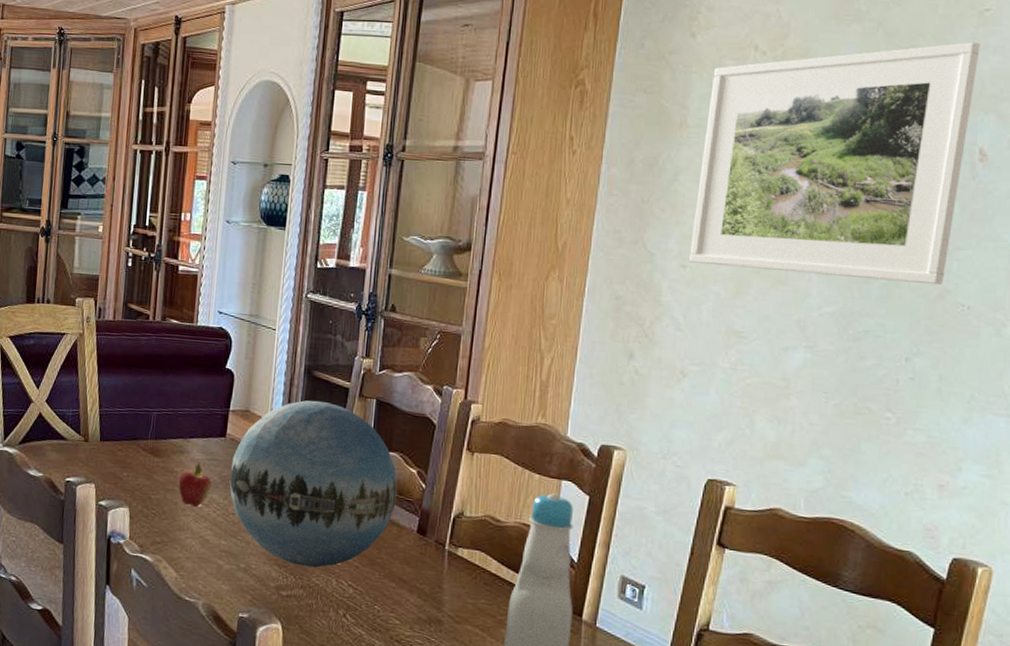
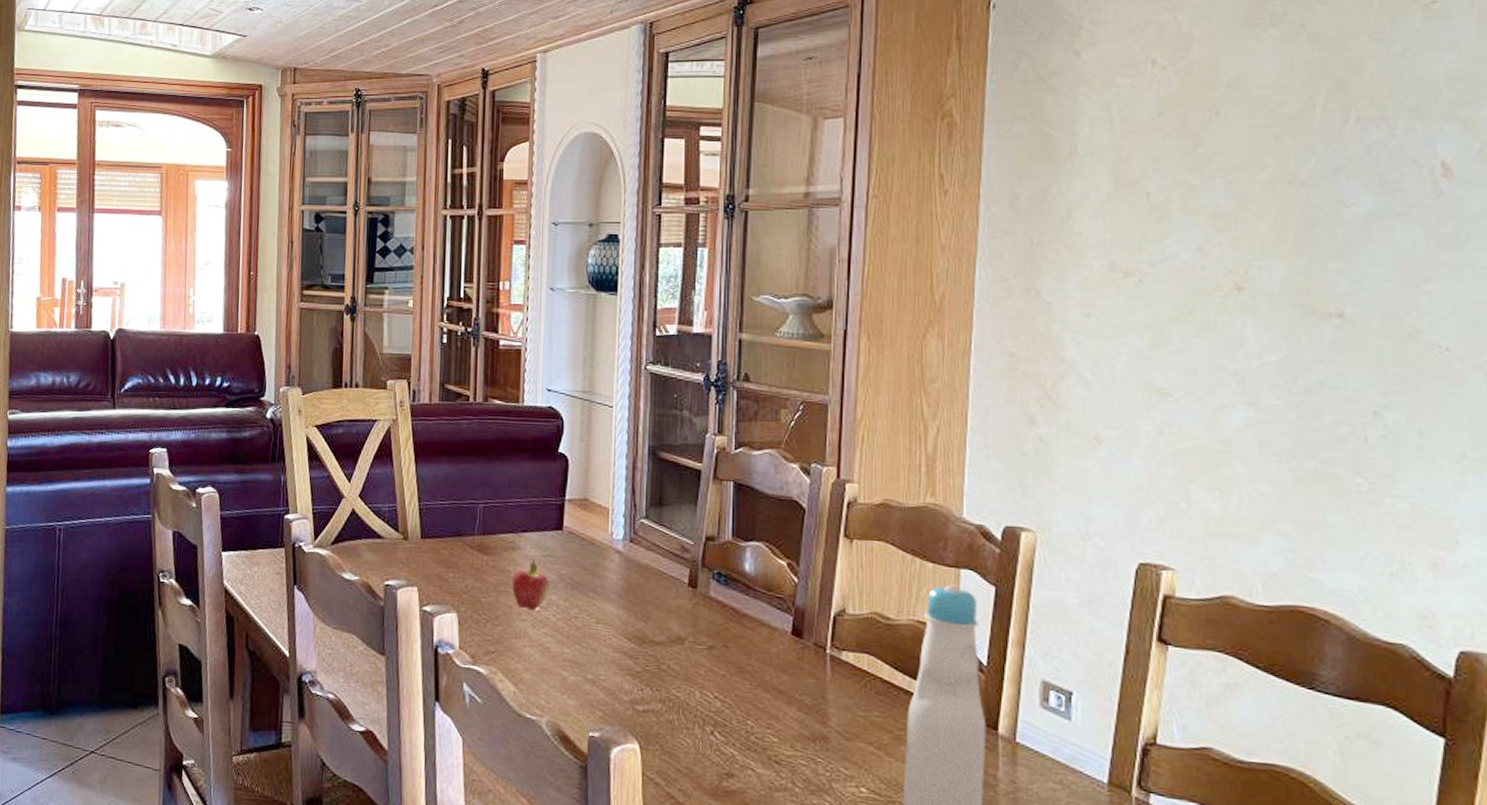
decorative orb: present [229,400,398,568] -> none [569,485,766,678]
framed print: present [689,42,980,286] -> none [1094,39,1430,324]

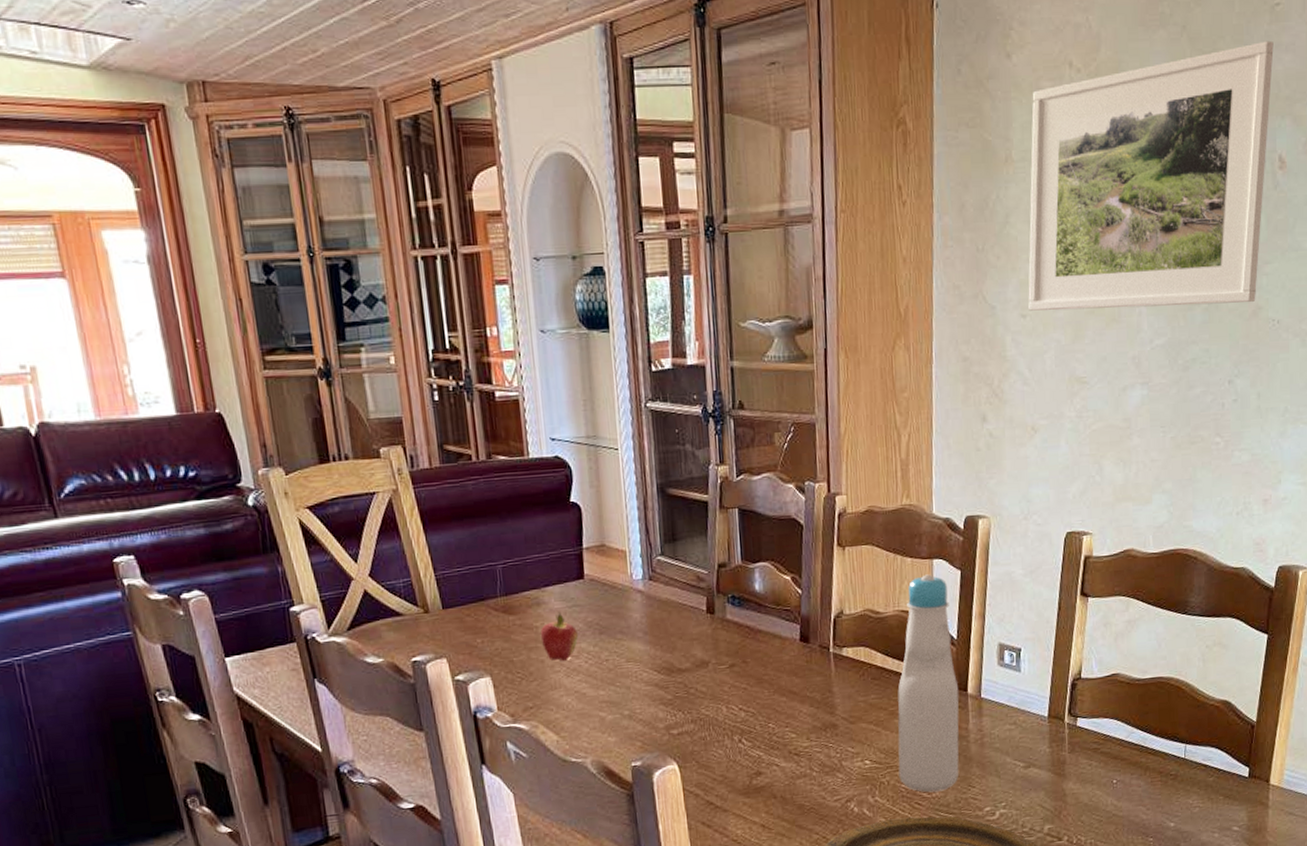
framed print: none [1094,39,1430,324] -> present [1028,40,1274,311]

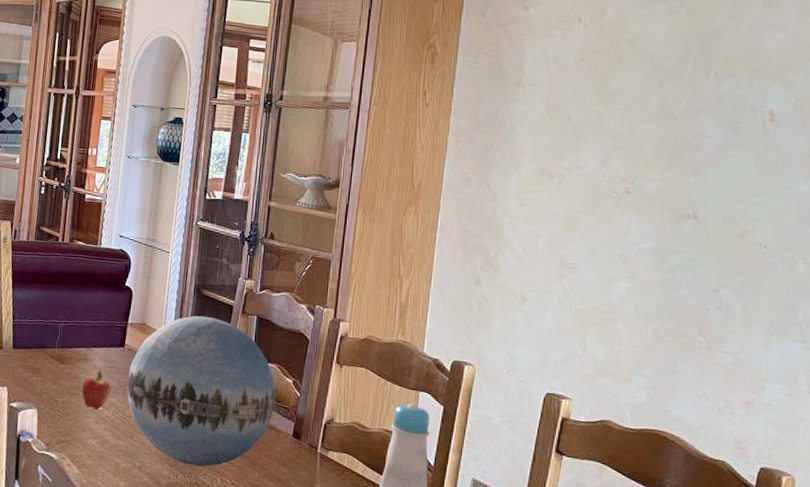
decorative orb: none [595,520,775,700] -> present [127,316,275,467]
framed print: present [1028,40,1274,311] -> none [527,20,766,227]

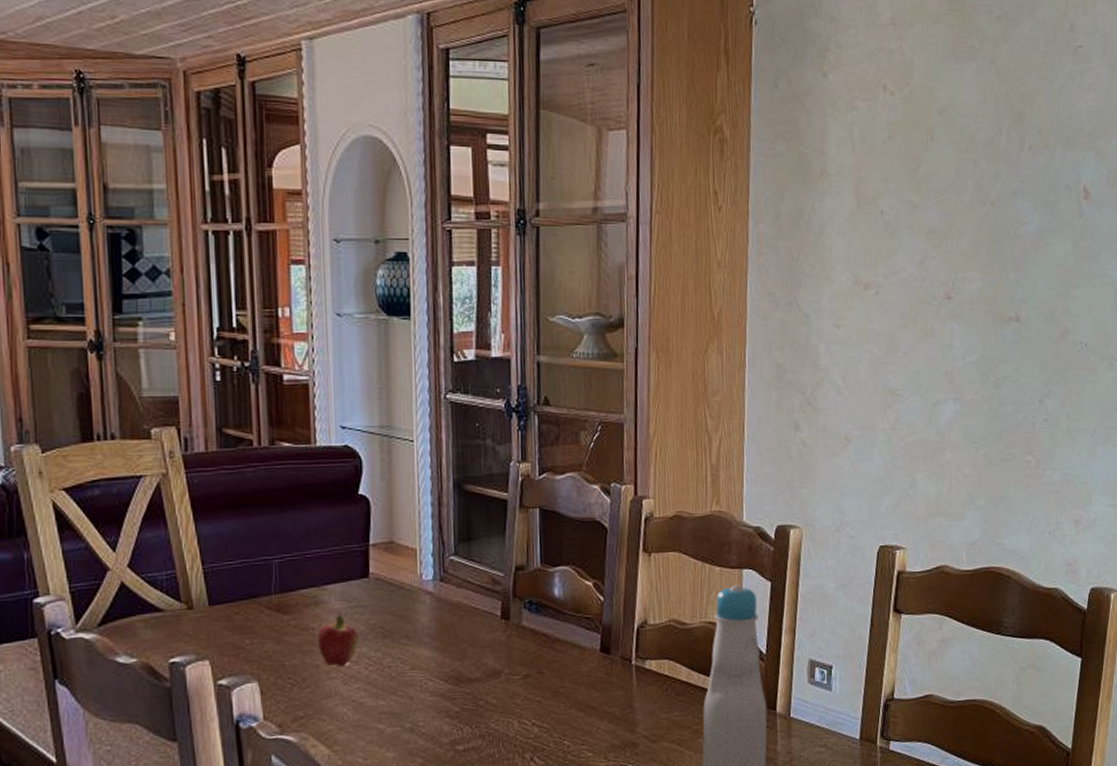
decorative orb: present [127,316,275,467] -> none [379,518,575,713]

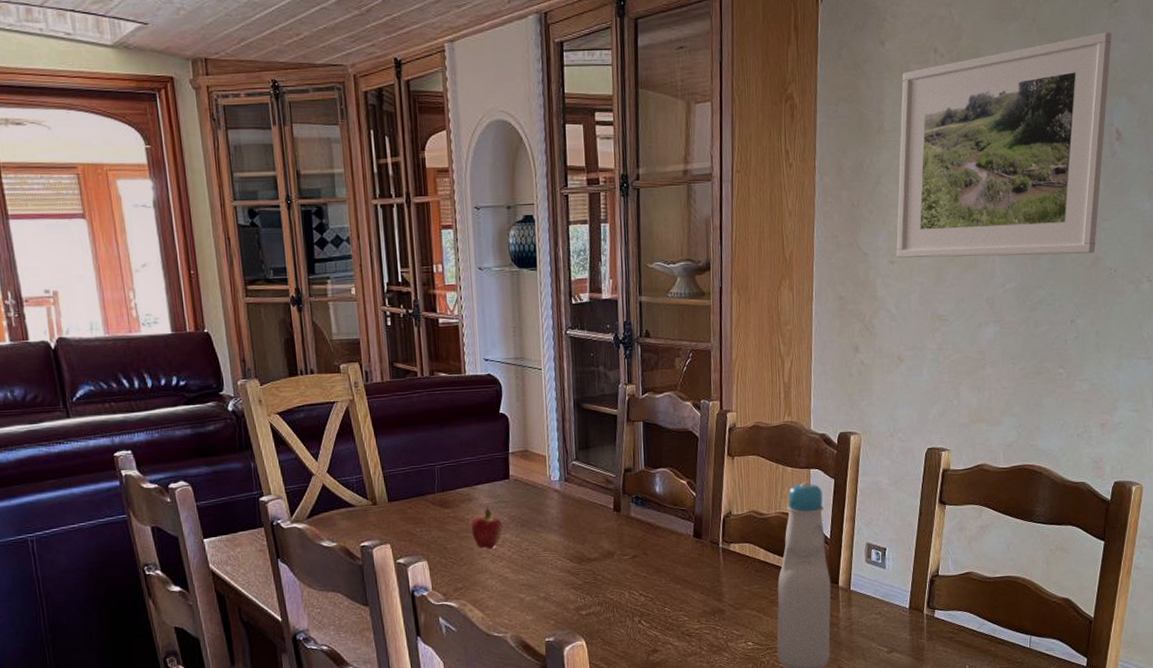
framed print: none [842,79,1077,325] -> present [896,32,1112,258]

